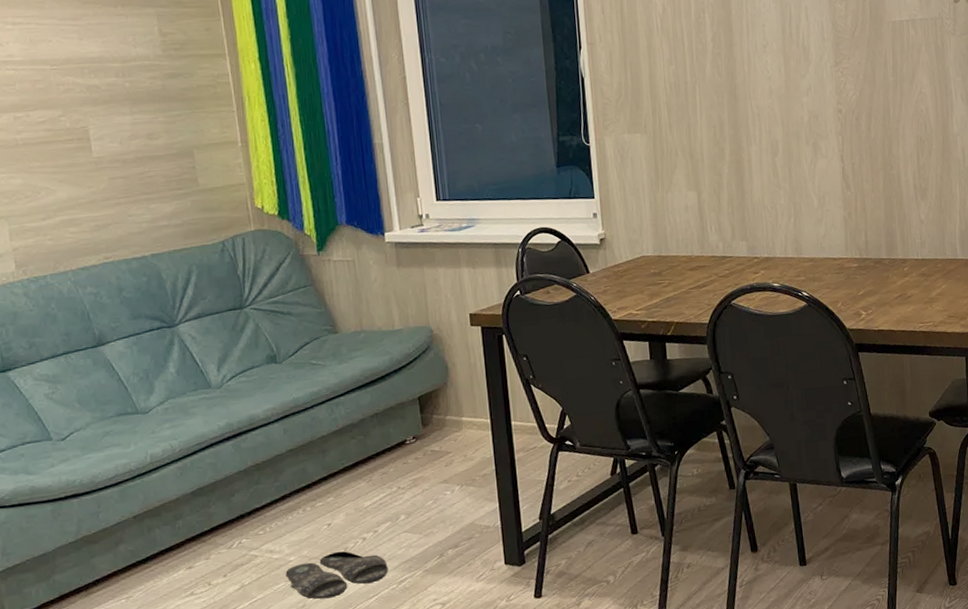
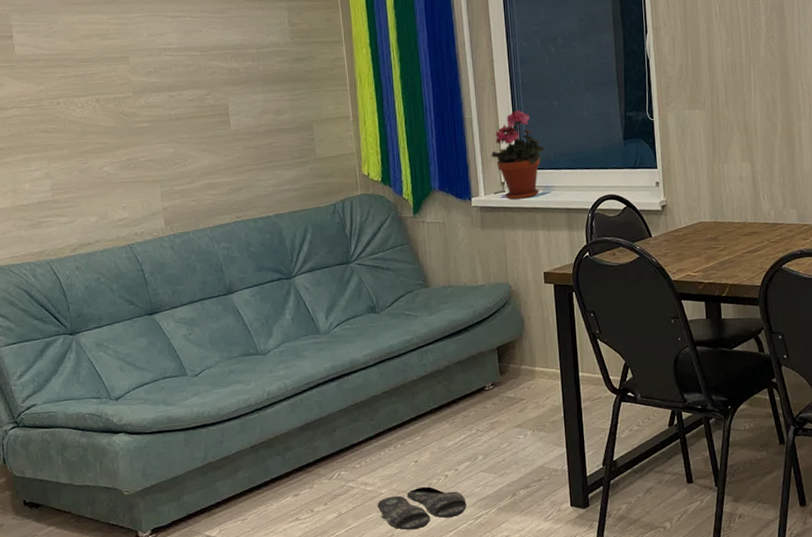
potted plant: none [406,134,467,235] -> present [491,110,544,201]

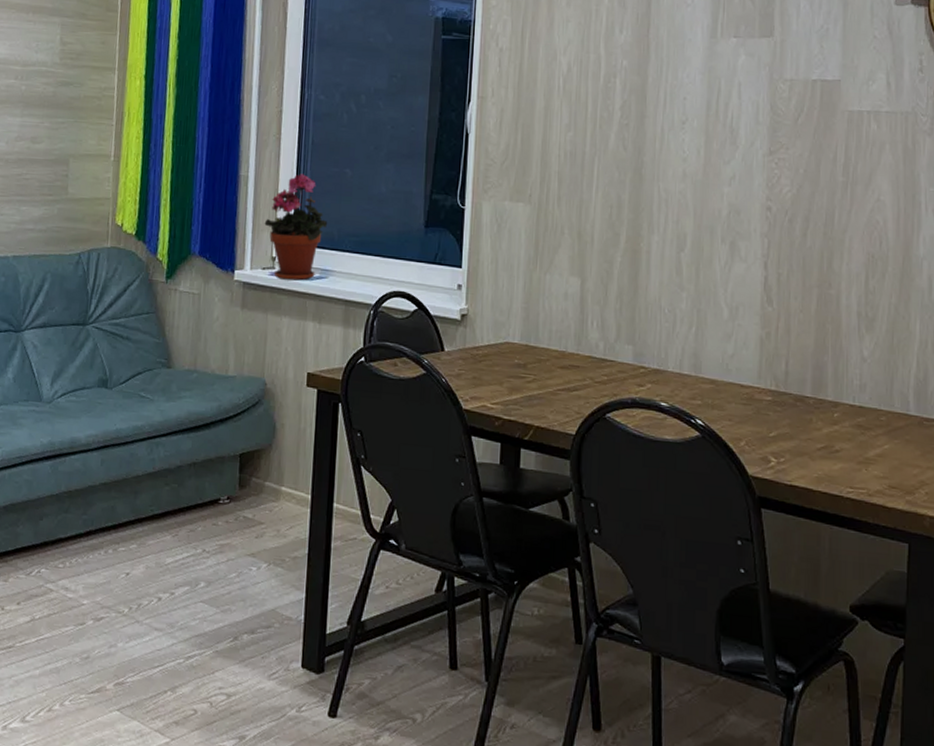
slippers: present [377,486,467,530] -> none [76,606,178,656]

